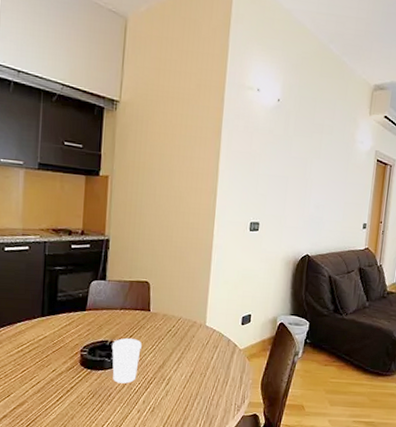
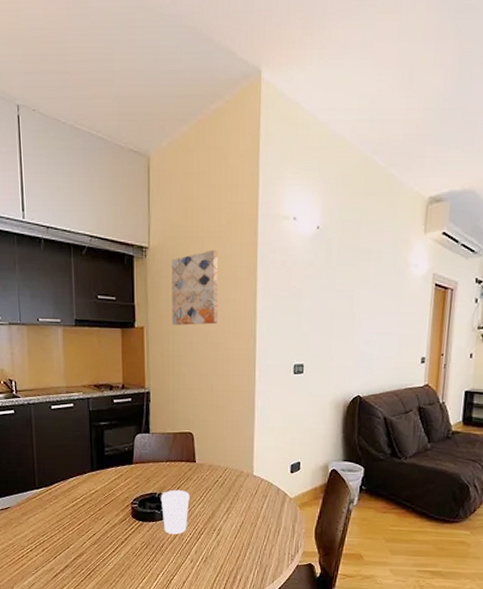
wall art: none [137,109,186,179] -> present [172,249,218,326]

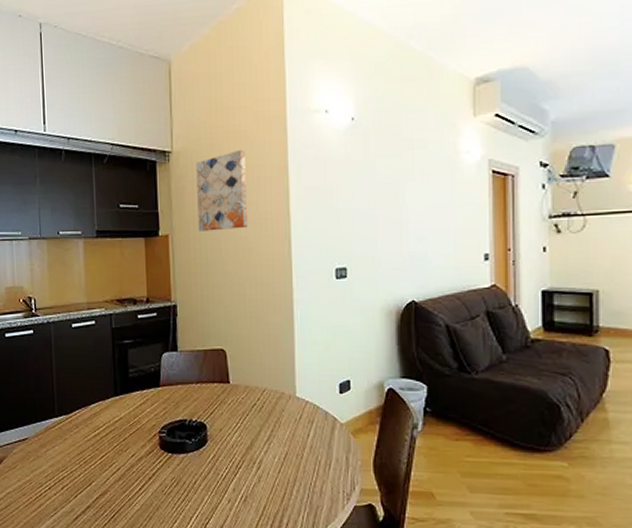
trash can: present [160,490,190,535] -> none [191,416,224,469]

